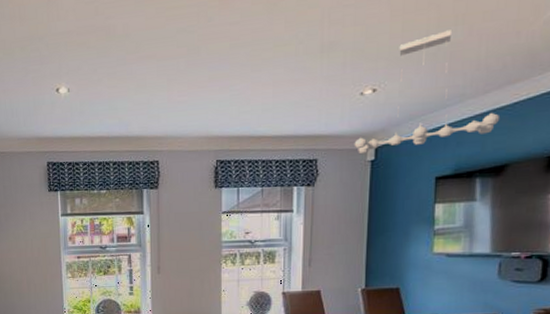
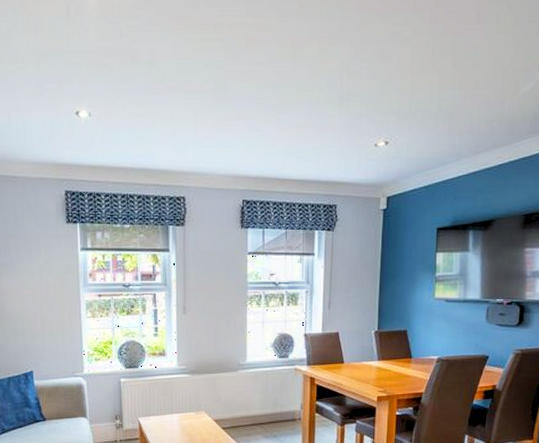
chandelier: present [354,30,501,155] -> none [369,93,489,203]

